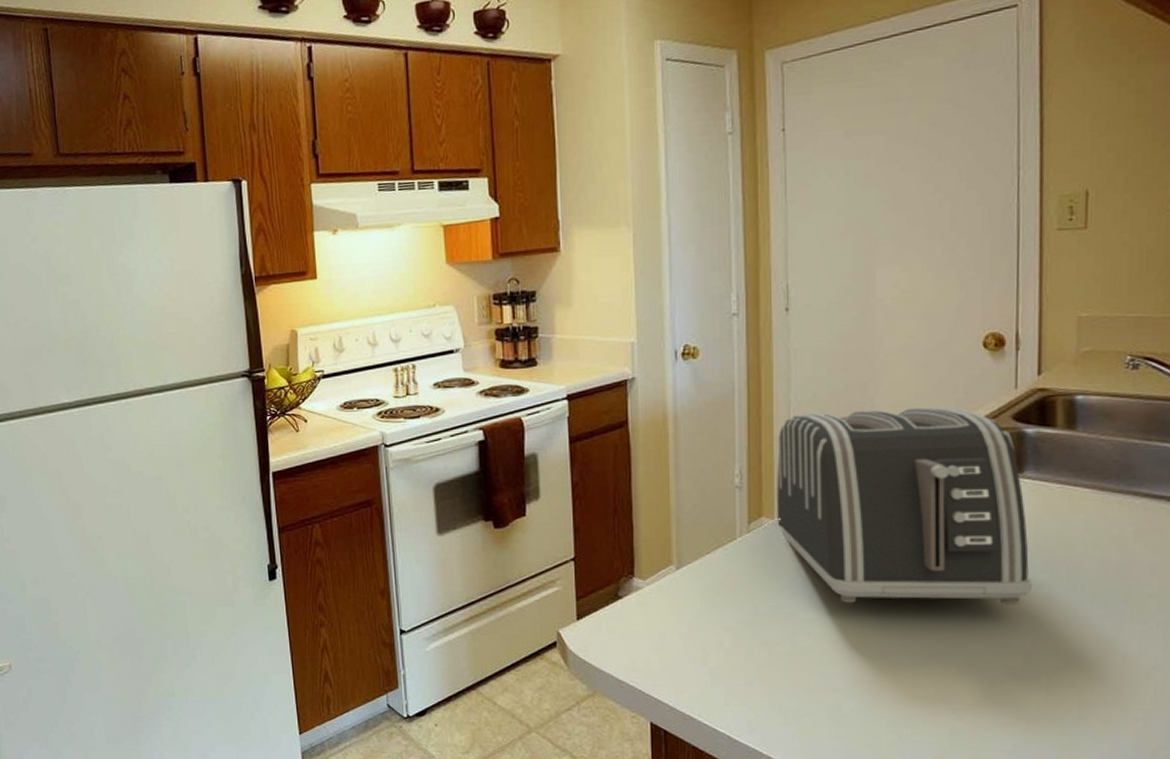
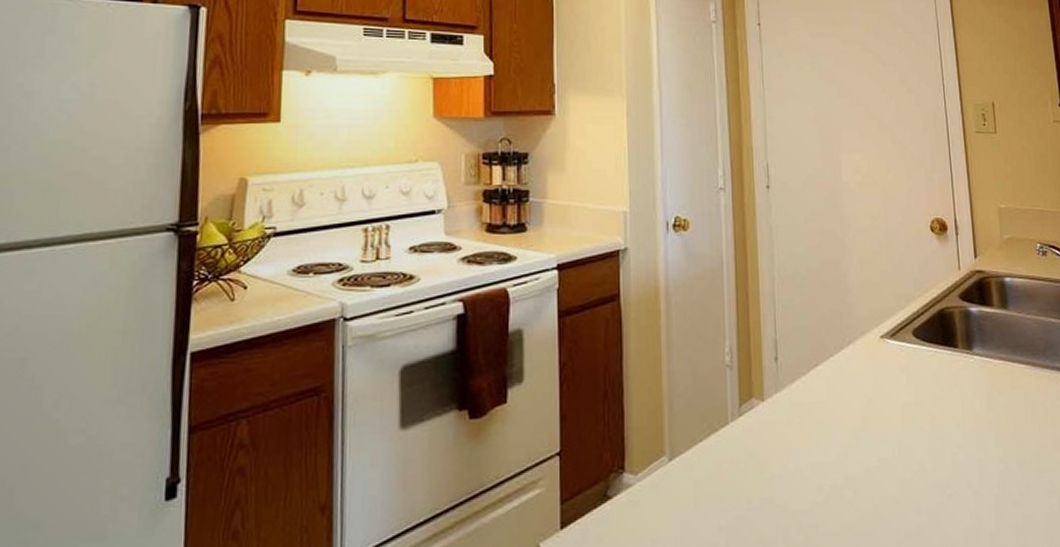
toaster: present [777,407,1033,605] -> none [764,285,991,490]

